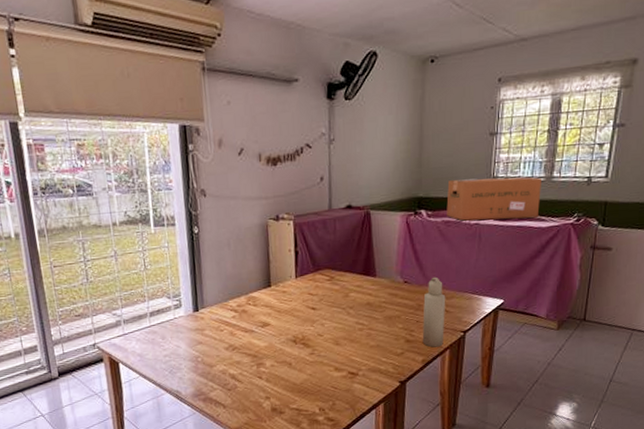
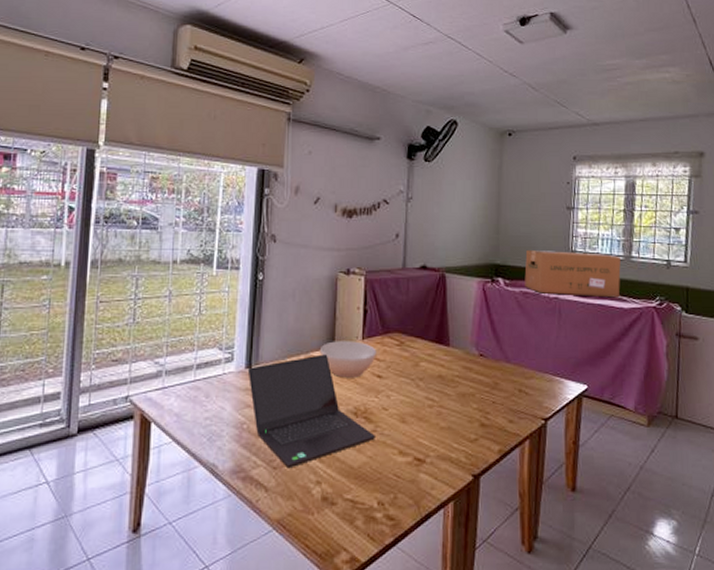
laptop: none [195,294,313,389] -> present [247,354,375,469]
bowl: none [257,280,310,313] -> present [319,341,377,378]
bottle: present [422,277,446,348] -> none [498,352,525,436]

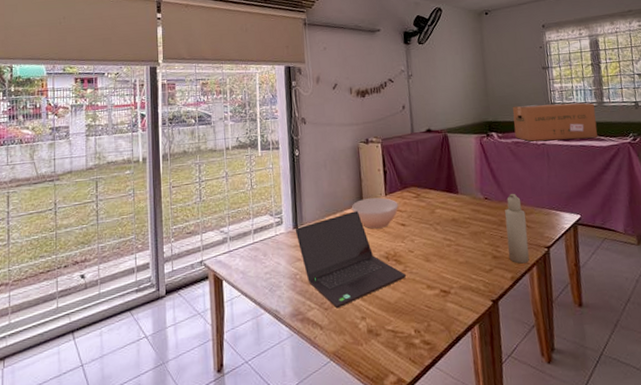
bottle: none [498,352,525,436] -> present [505,193,530,264]

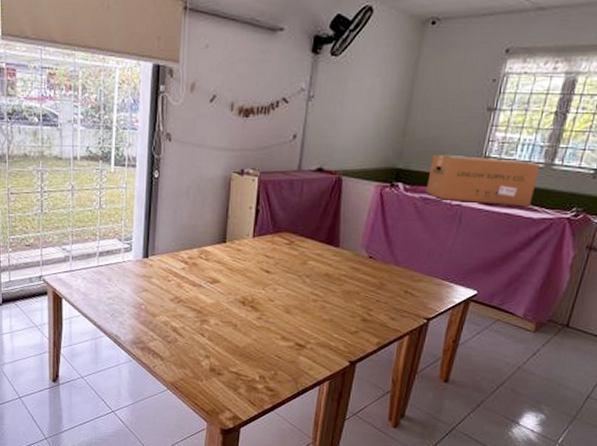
laptop: present [295,211,406,309] -> none [145,249,260,344]
bowl: present [351,197,399,229] -> none [211,237,266,272]
bottle: present [505,193,530,264] -> none [380,256,413,331]

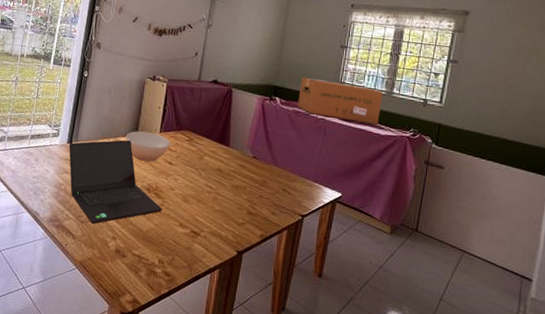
laptop: none [145,249,260,344] -> present [68,140,162,224]
bowl: none [211,237,266,272] -> present [125,131,170,162]

